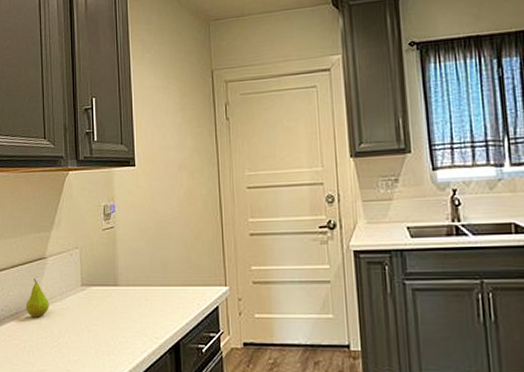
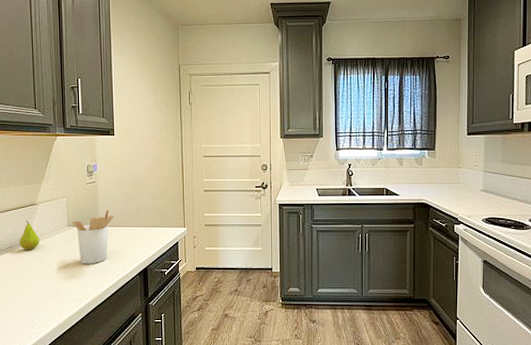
utensil holder: none [86,263,136,337] -> present [72,209,114,264]

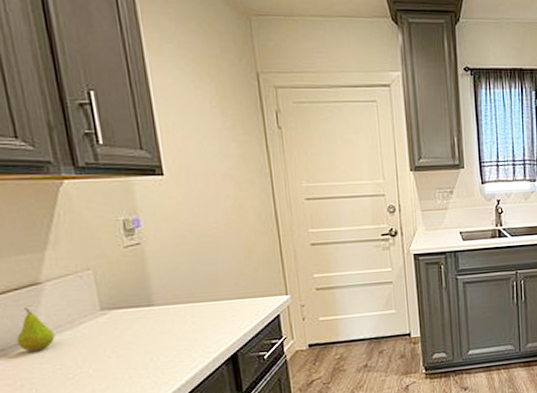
utensil holder: present [72,209,114,264] -> none [107,280,177,361]

